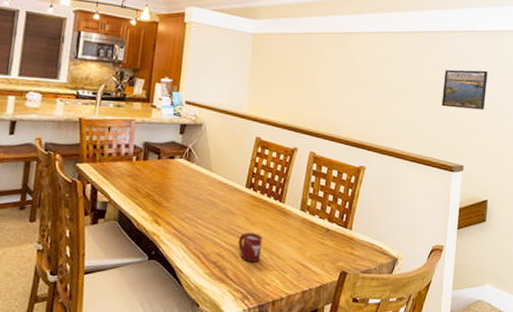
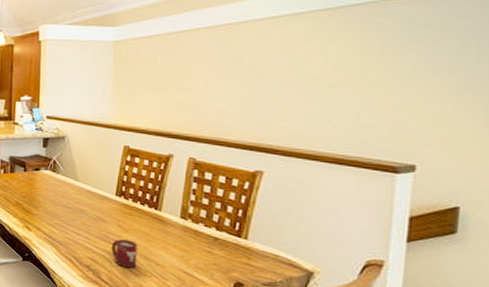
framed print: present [441,69,488,110] -> none [376,42,458,95]

